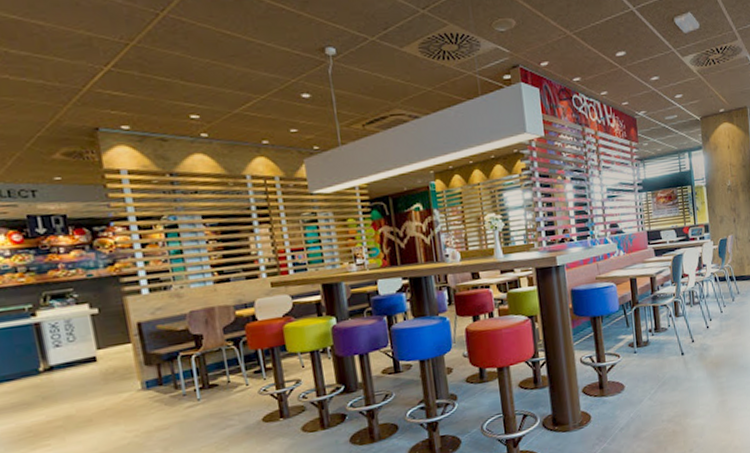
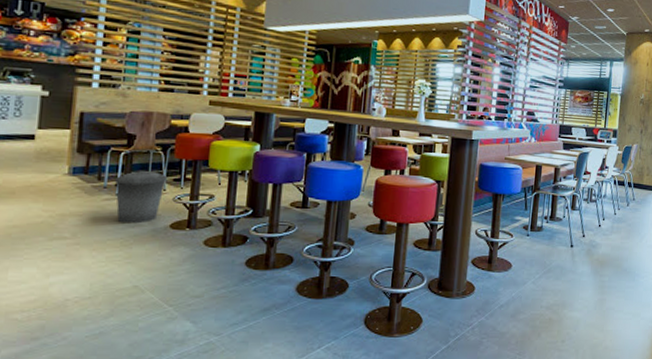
trash can: none [192,368,248,427] -> present [114,171,168,224]

